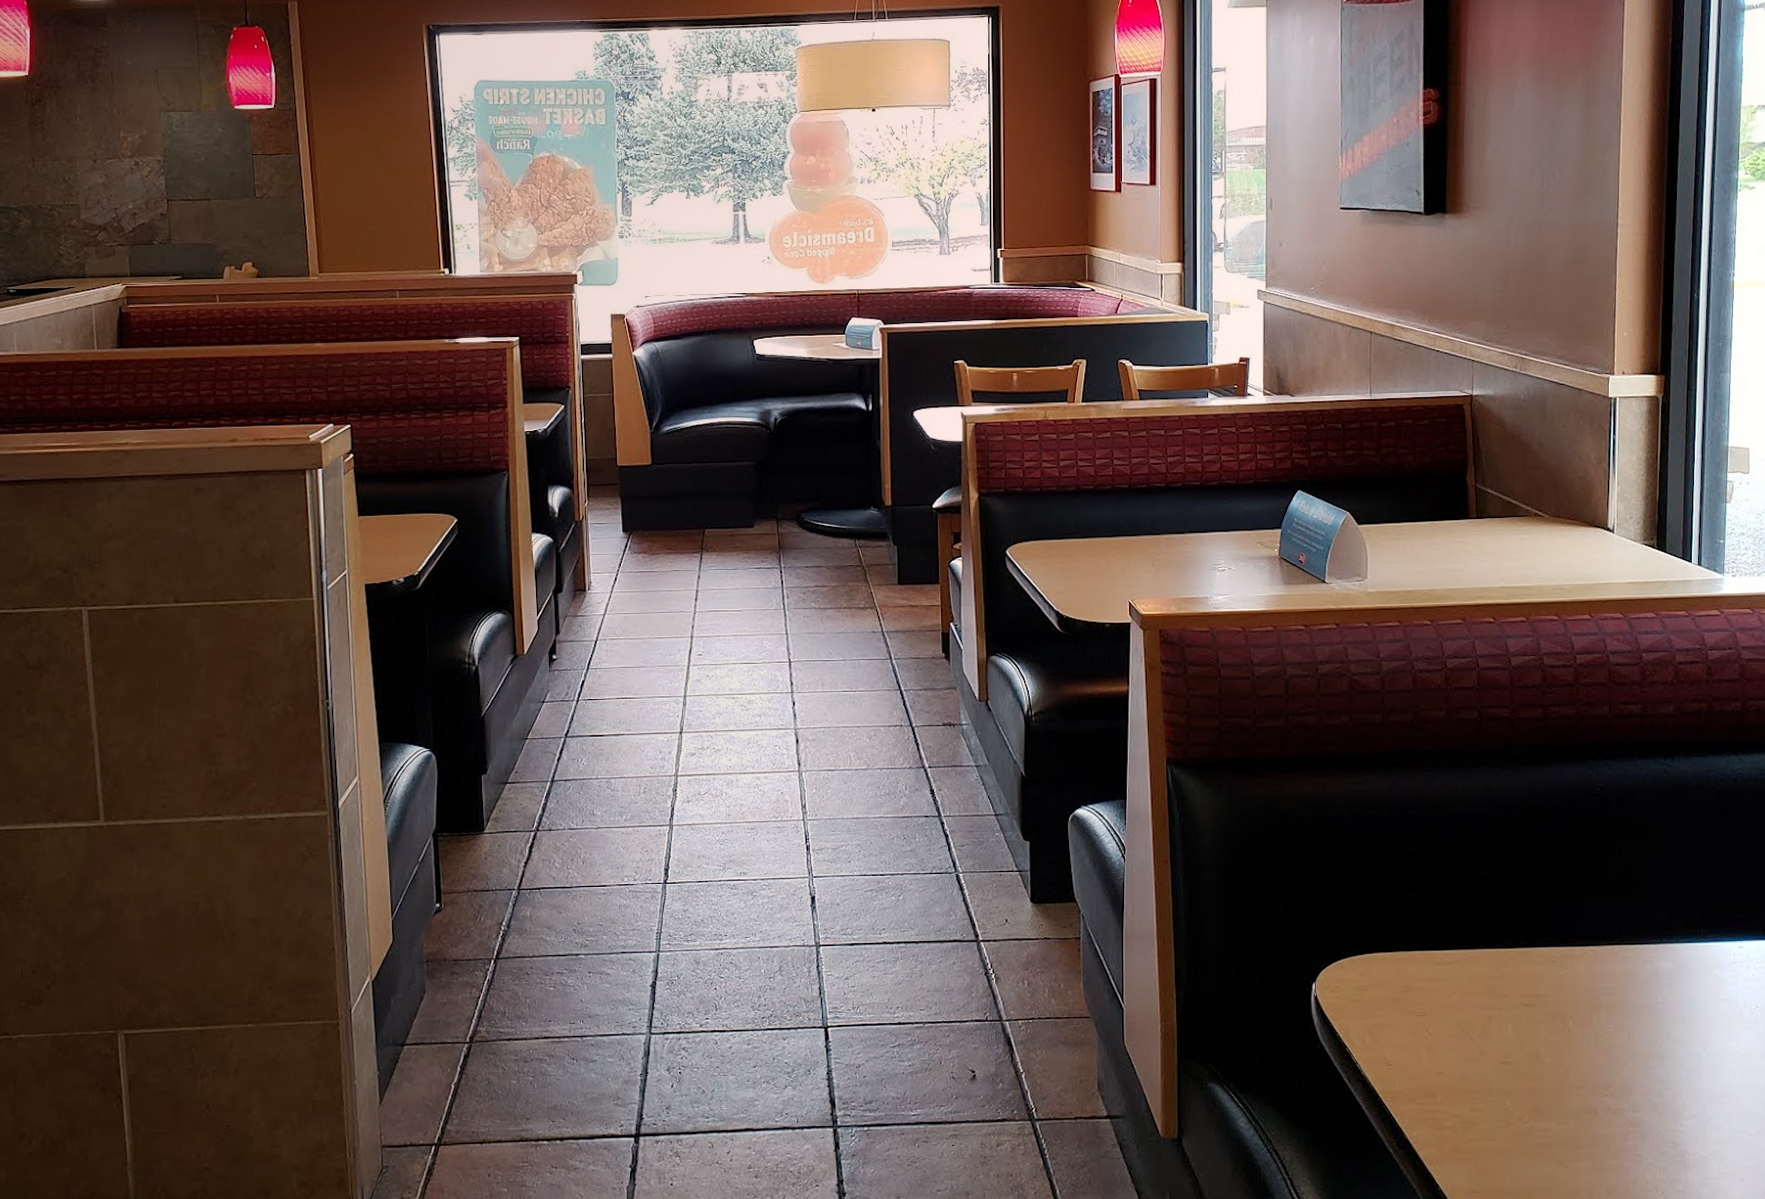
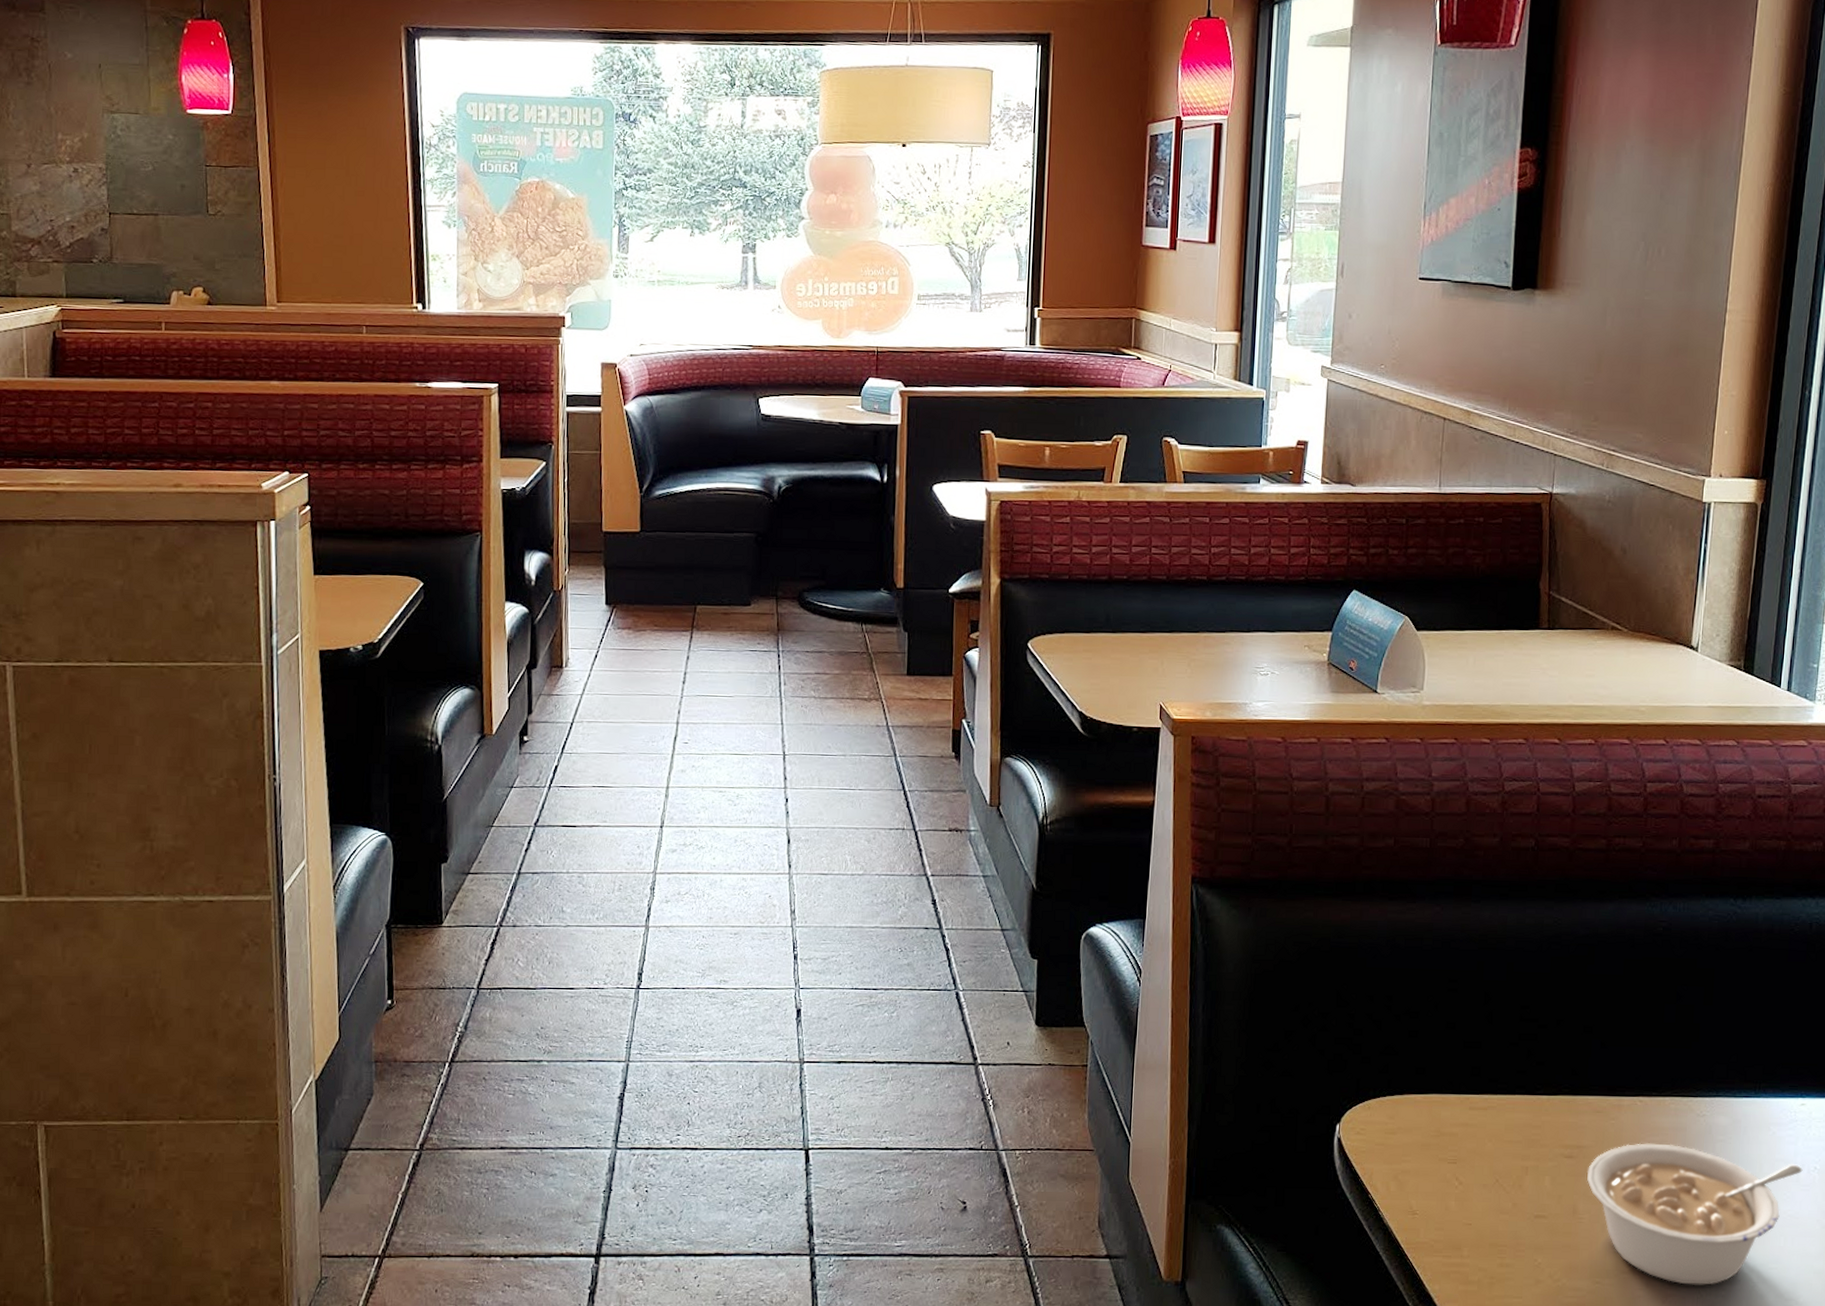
legume: none [1547,989,1745,1122] -> present [1587,1143,1803,1285]

